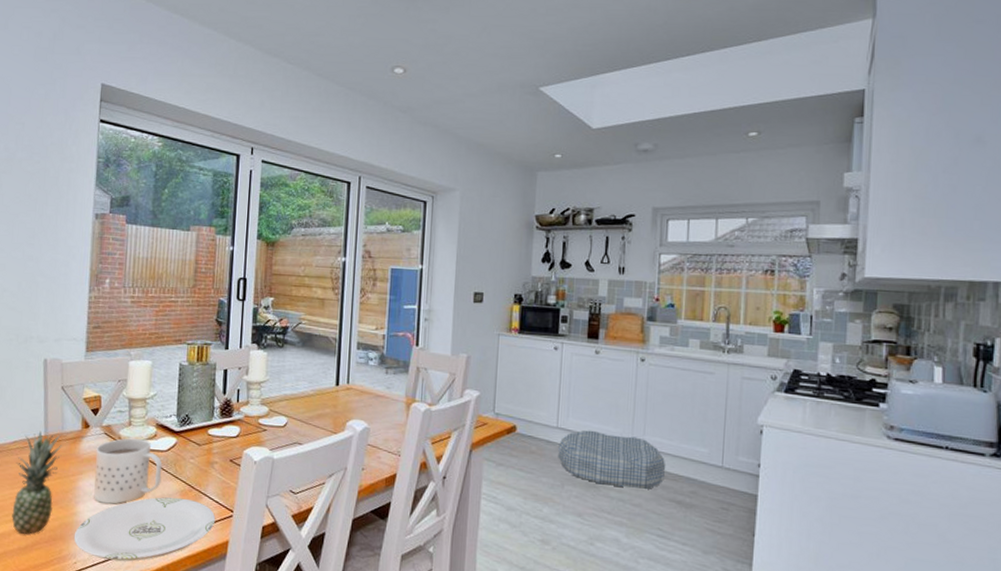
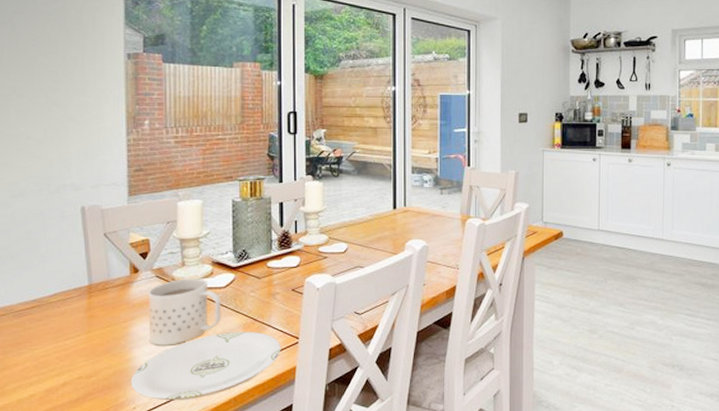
fruit: present [12,430,63,534] -> none [58,280,110,386]
dog bed: present [558,430,665,489] -> none [600,230,691,276]

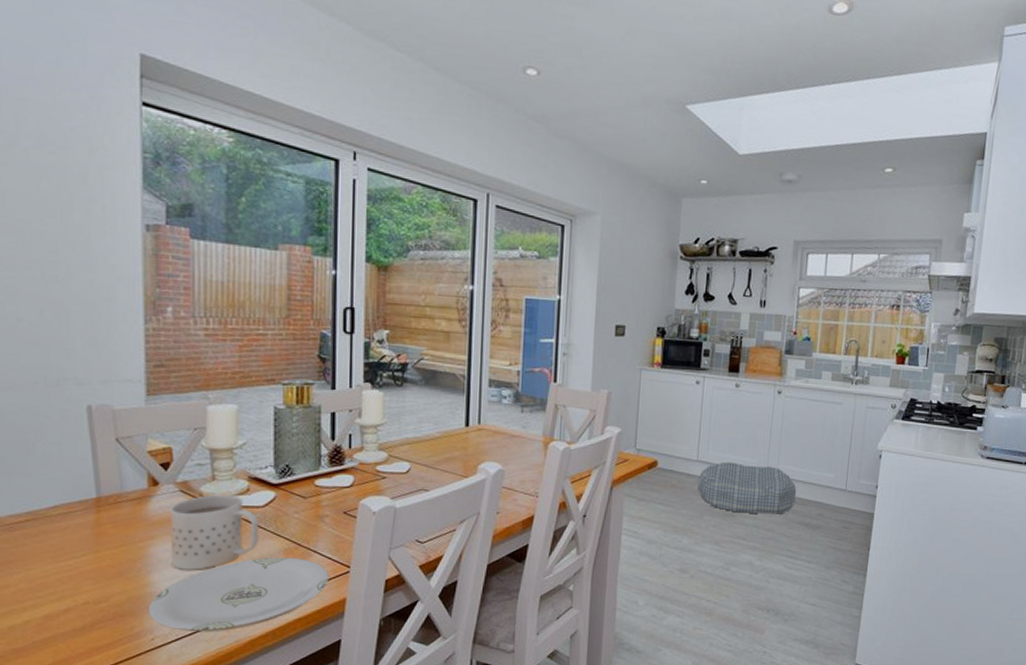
dog bed: none [600,230,691,276] -> present [697,462,796,514]

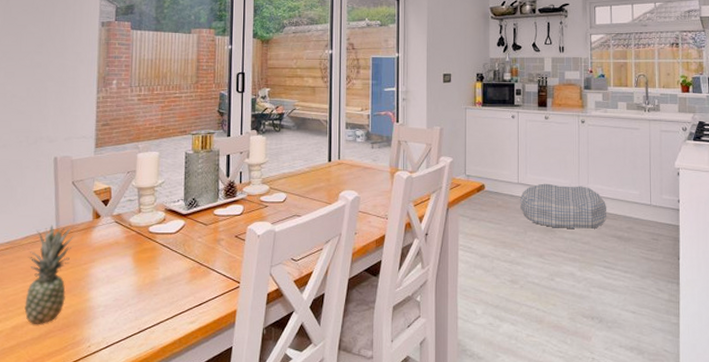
fruit: none [58,492,123,613] -> present [24,224,74,324]
plate: present [148,557,330,632] -> none [87,275,224,340]
mug: present [170,494,259,570] -> none [106,224,172,287]

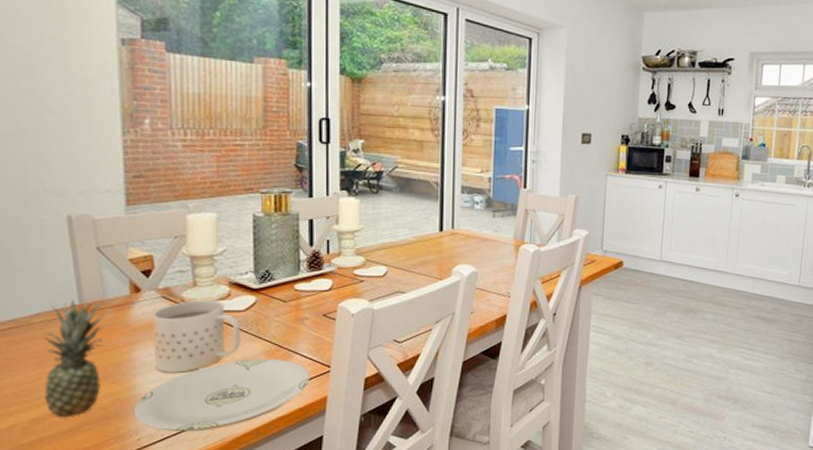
plate: none [87,275,224,340] -> present [133,358,311,432]
mug: none [106,224,172,287] -> present [152,300,241,373]
dog bed: present [520,183,606,229] -> none [661,261,753,310]

